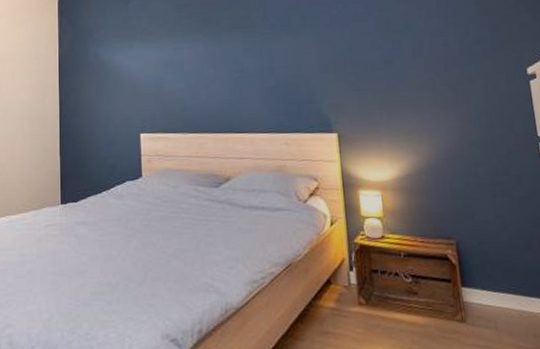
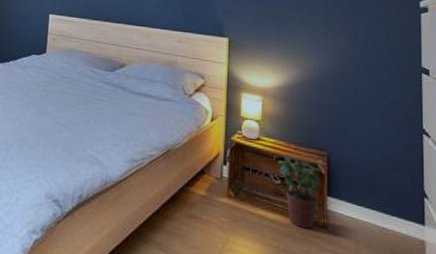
potted plant: none [405,249,454,326] -> present [277,155,321,229]

